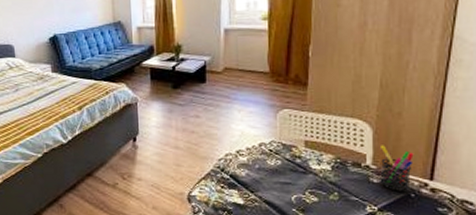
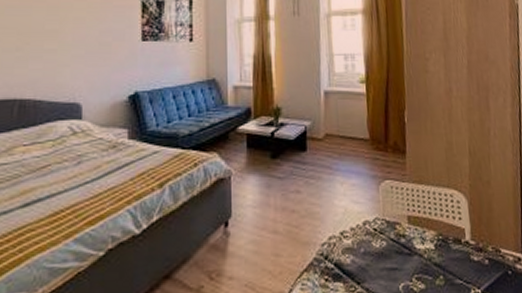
pen holder: present [380,145,414,193] -> none [476,217,507,271]

